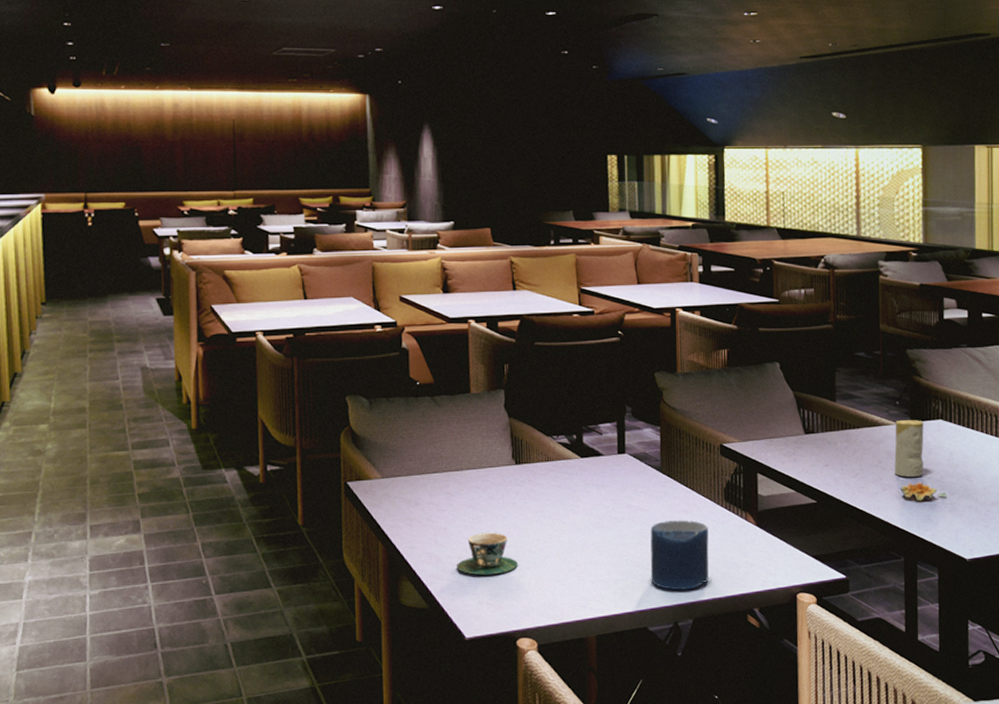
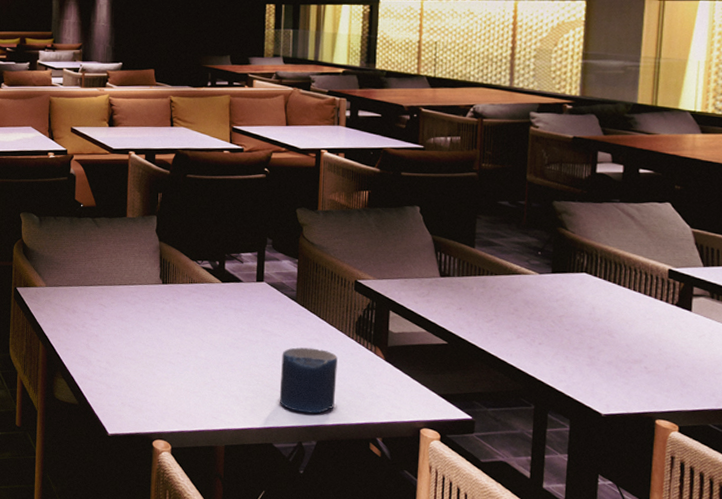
teacup: present [457,532,518,575] -> none [105,342,158,381]
candle: present [894,419,924,477] -> none [531,270,566,328]
flower: present [901,482,947,501] -> none [536,333,585,352]

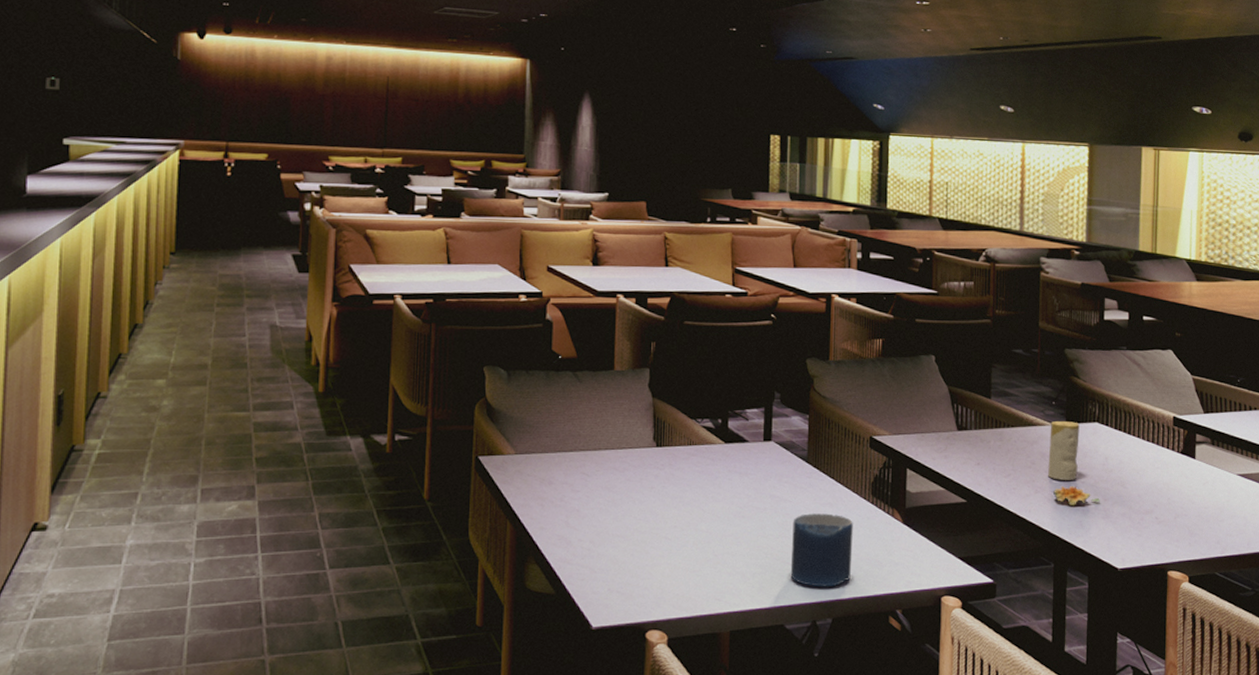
candle: none [531,270,566,328] -> present [1048,420,1080,480]
flower: none [536,333,585,352] -> present [1053,486,1100,505]

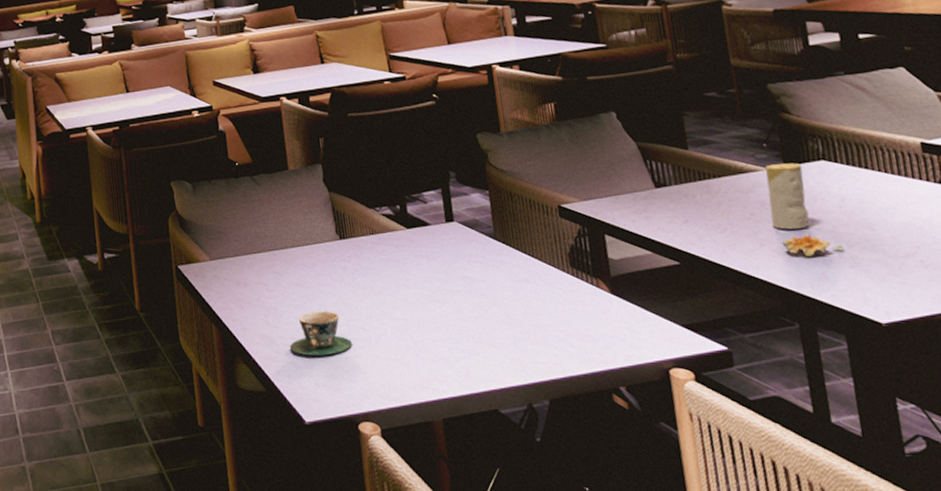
teacup: none [588,517,652,562] -> present [290,310,352,356]
candle: present [790,513,853,587] -> none [490,290,562,368]

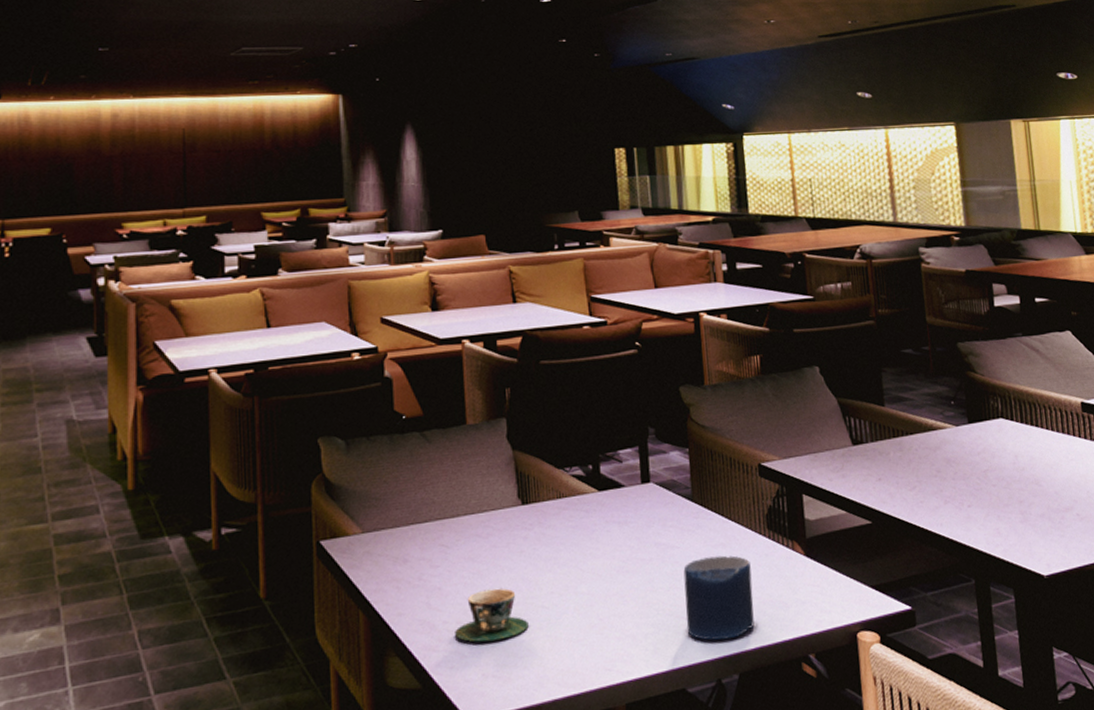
candle: none [490,290,562,368] -> present [683,555,754,641]
candle: present [765,163,809,230] -> none [952,420,987,487]
flower: present [783,234,844,257] -> none [964,491,1015,513]

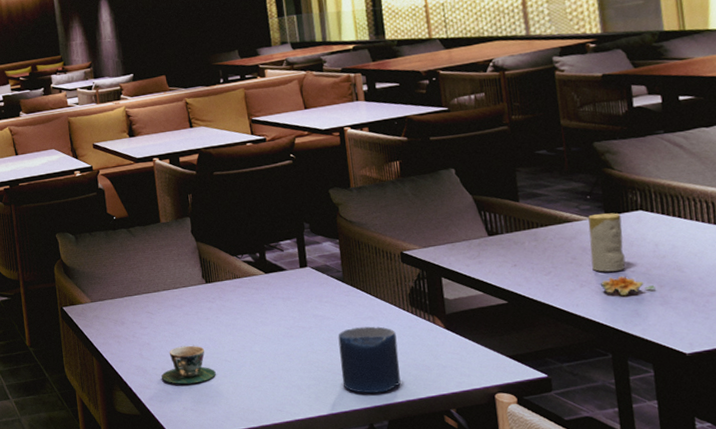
candle: none [952,420,987,487] -> present [588,213,625,272]
flower: none [964,491,1015,513] -> present [601,276,655,296]

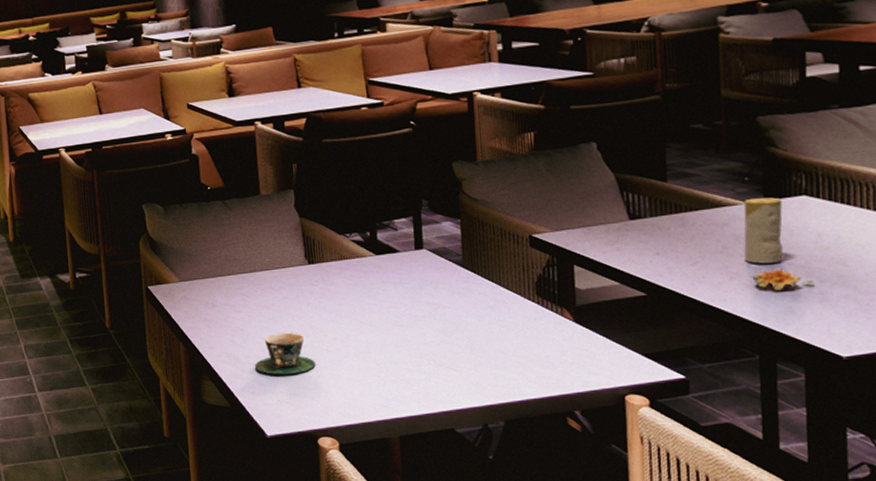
candle: present [338,326,401,394] -> none [453,317,521,391]

